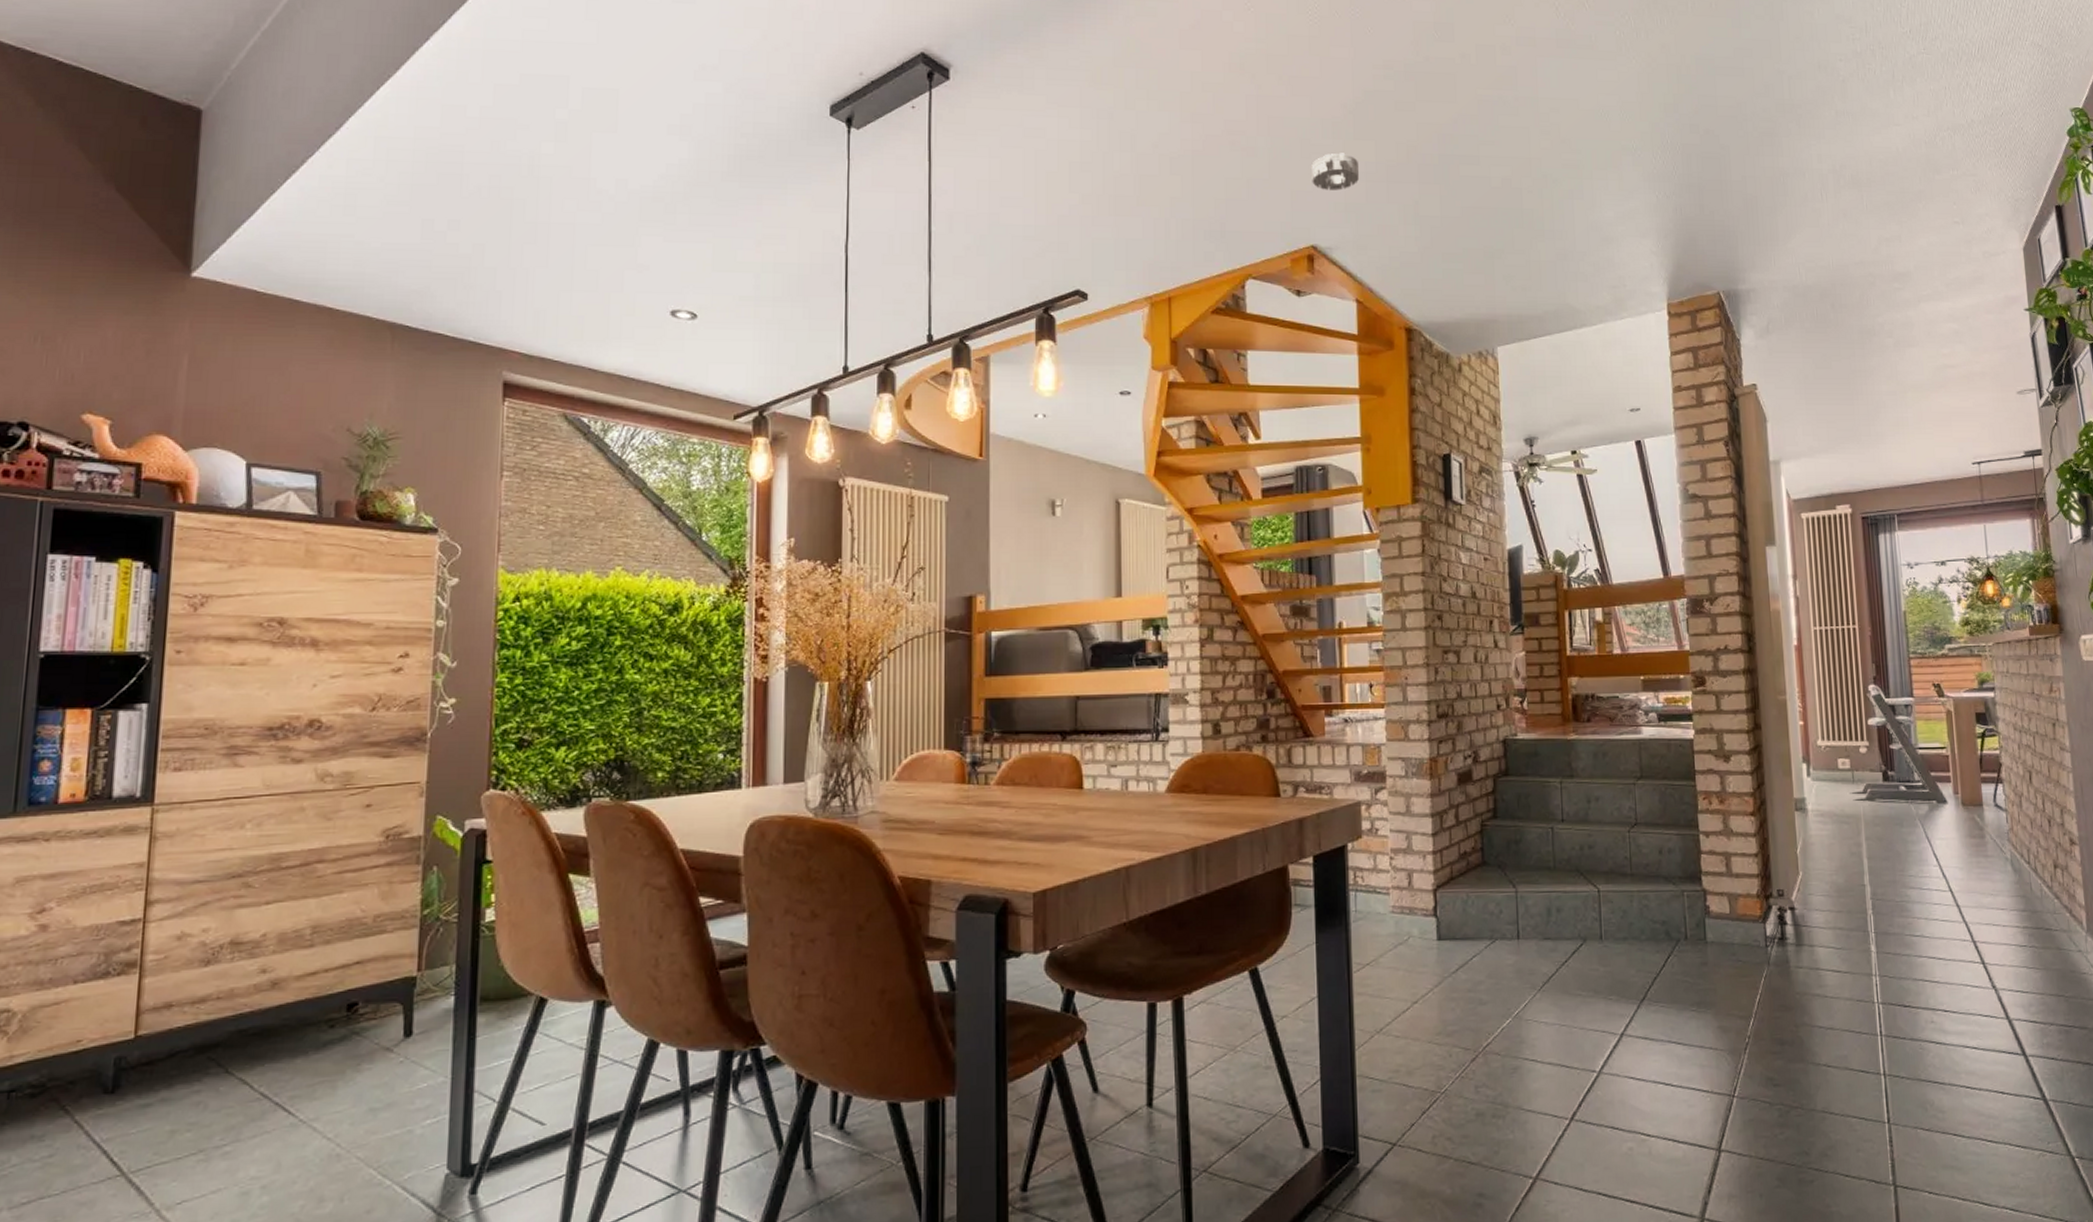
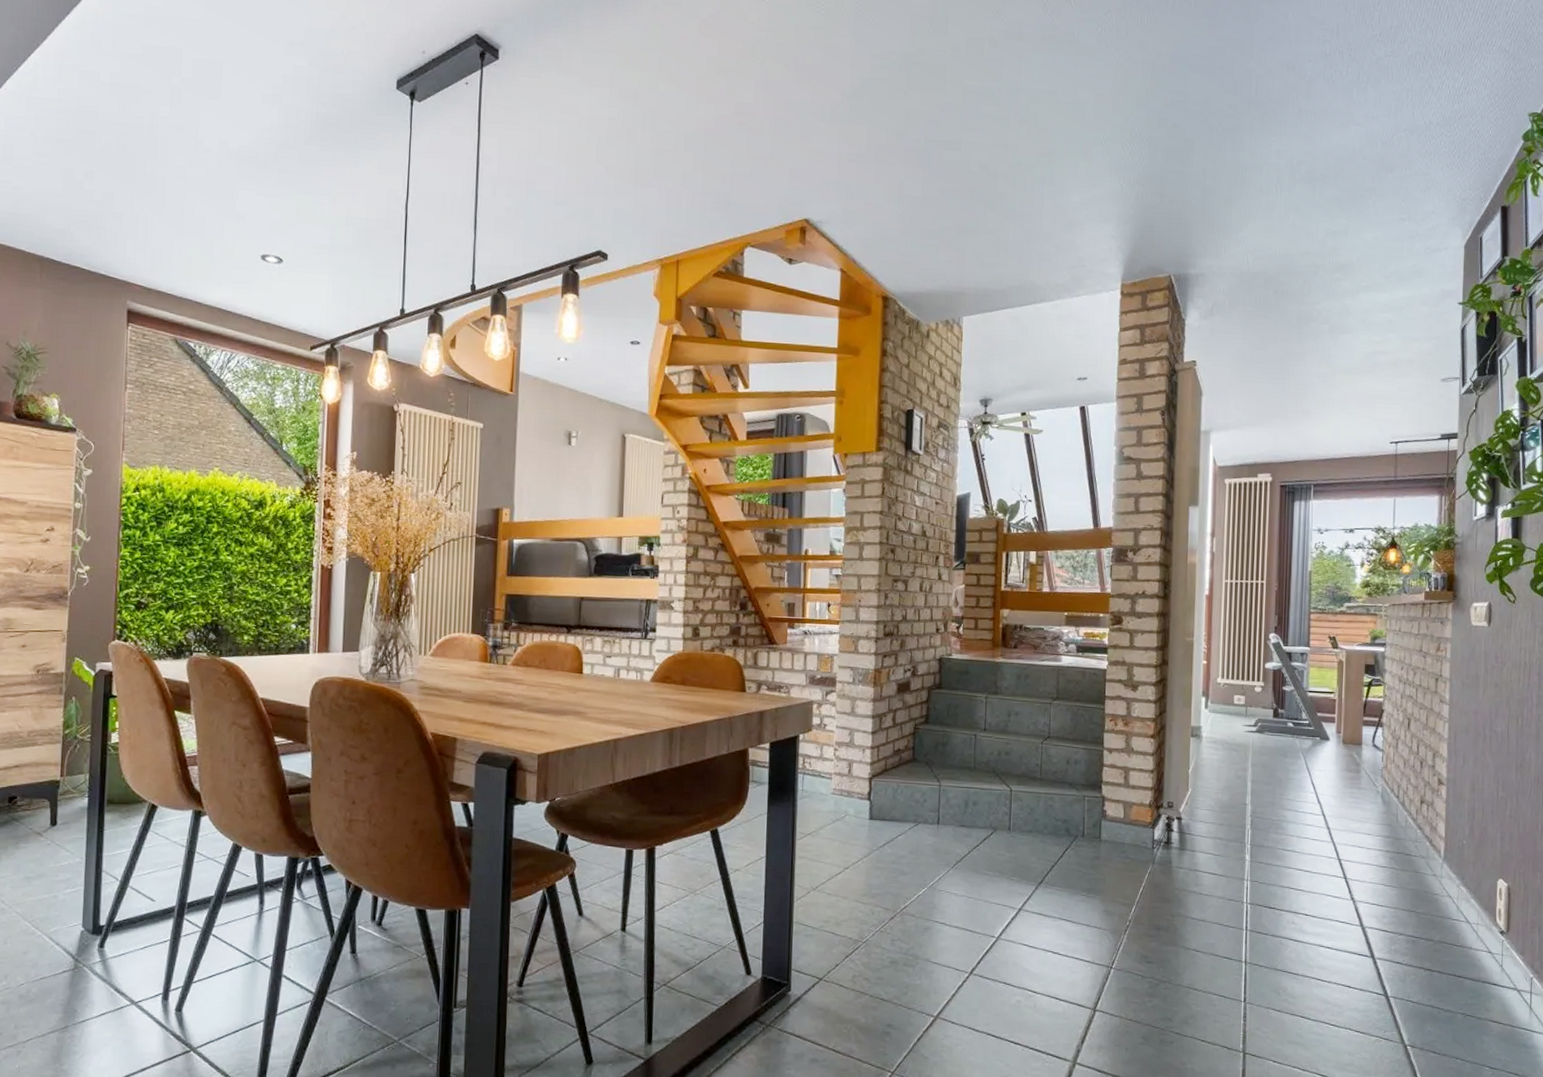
smoke detector: present [1311,153,1360,190] -> none [809,135,852,170]

